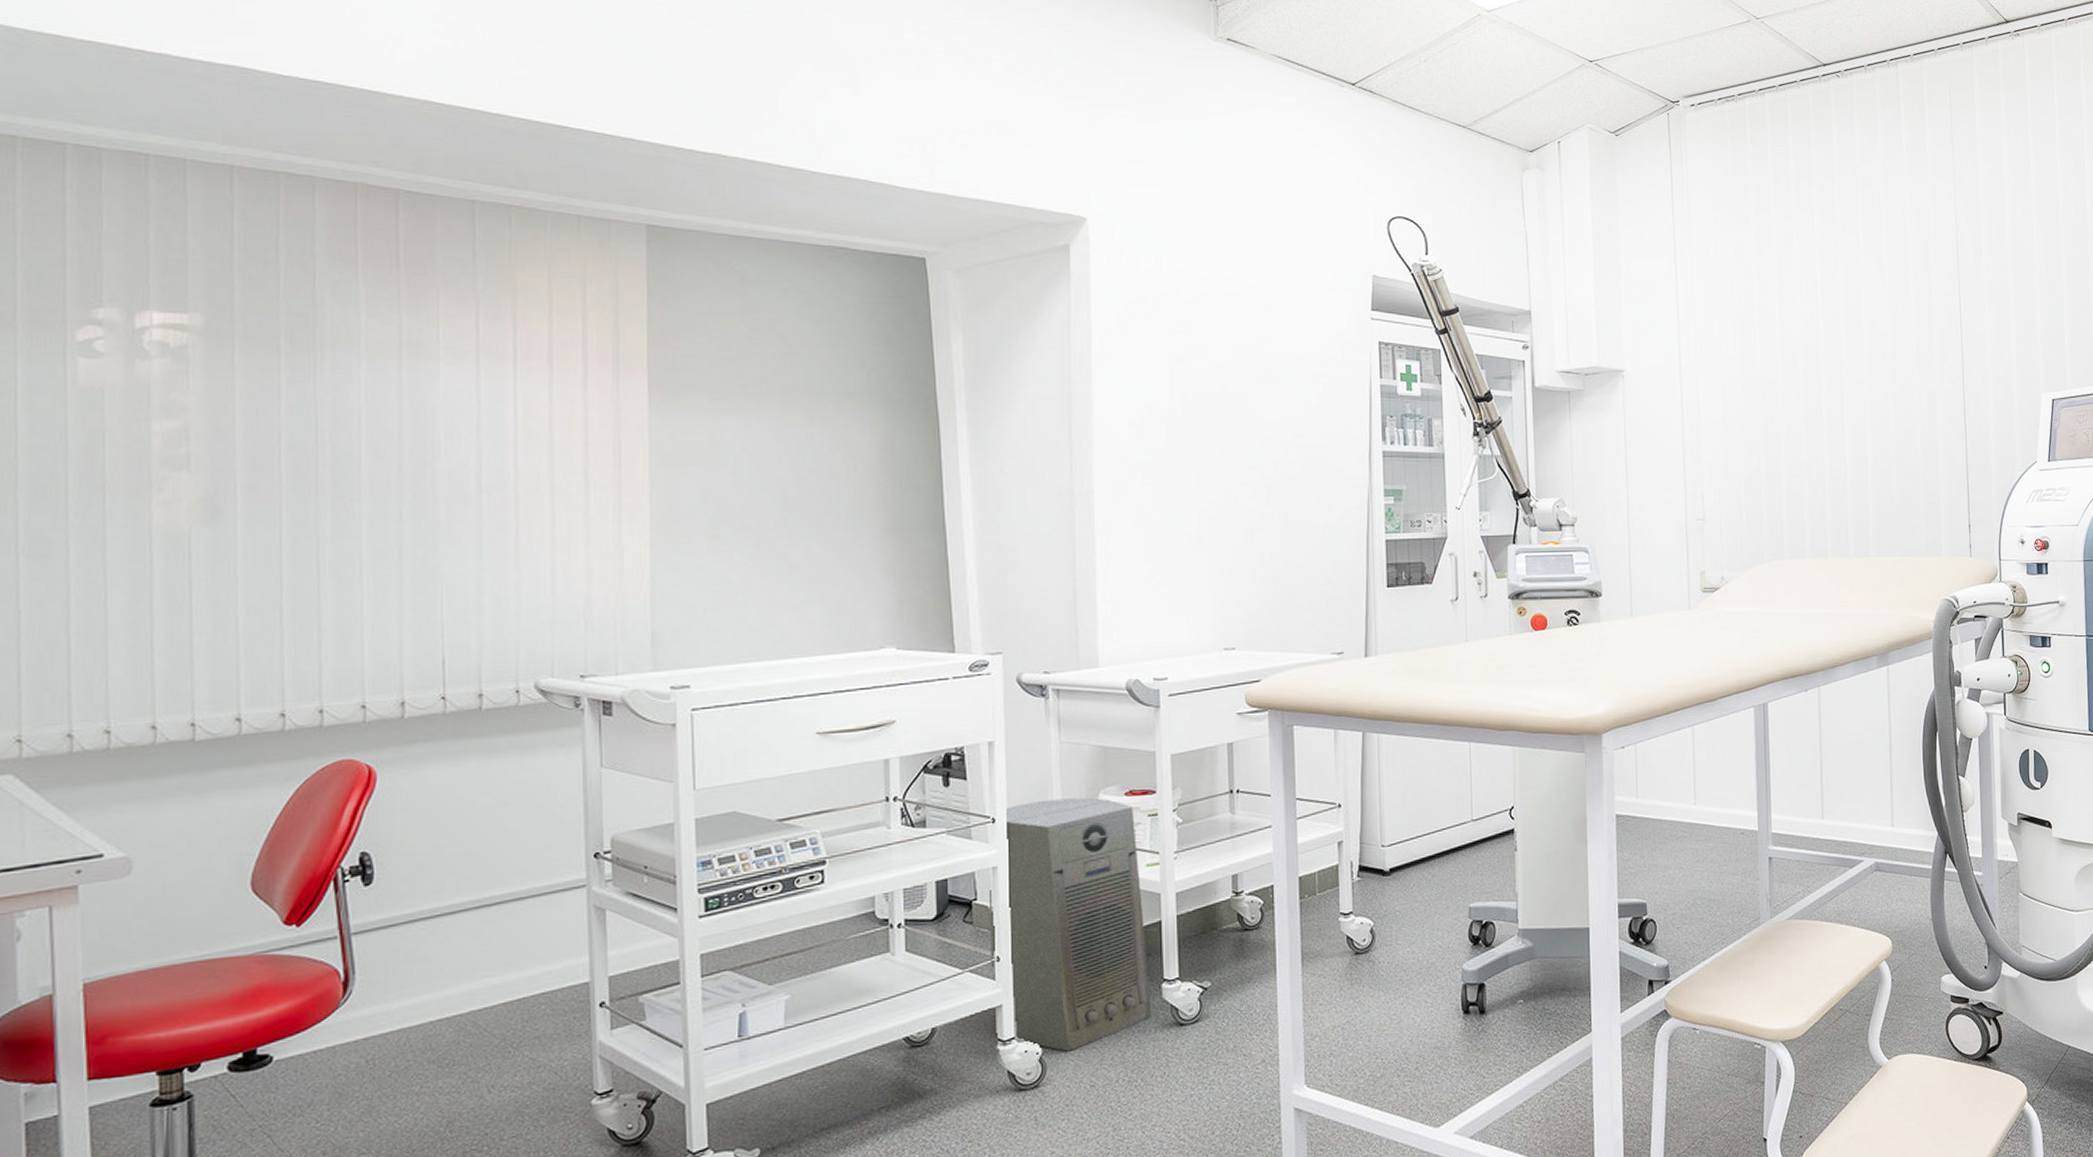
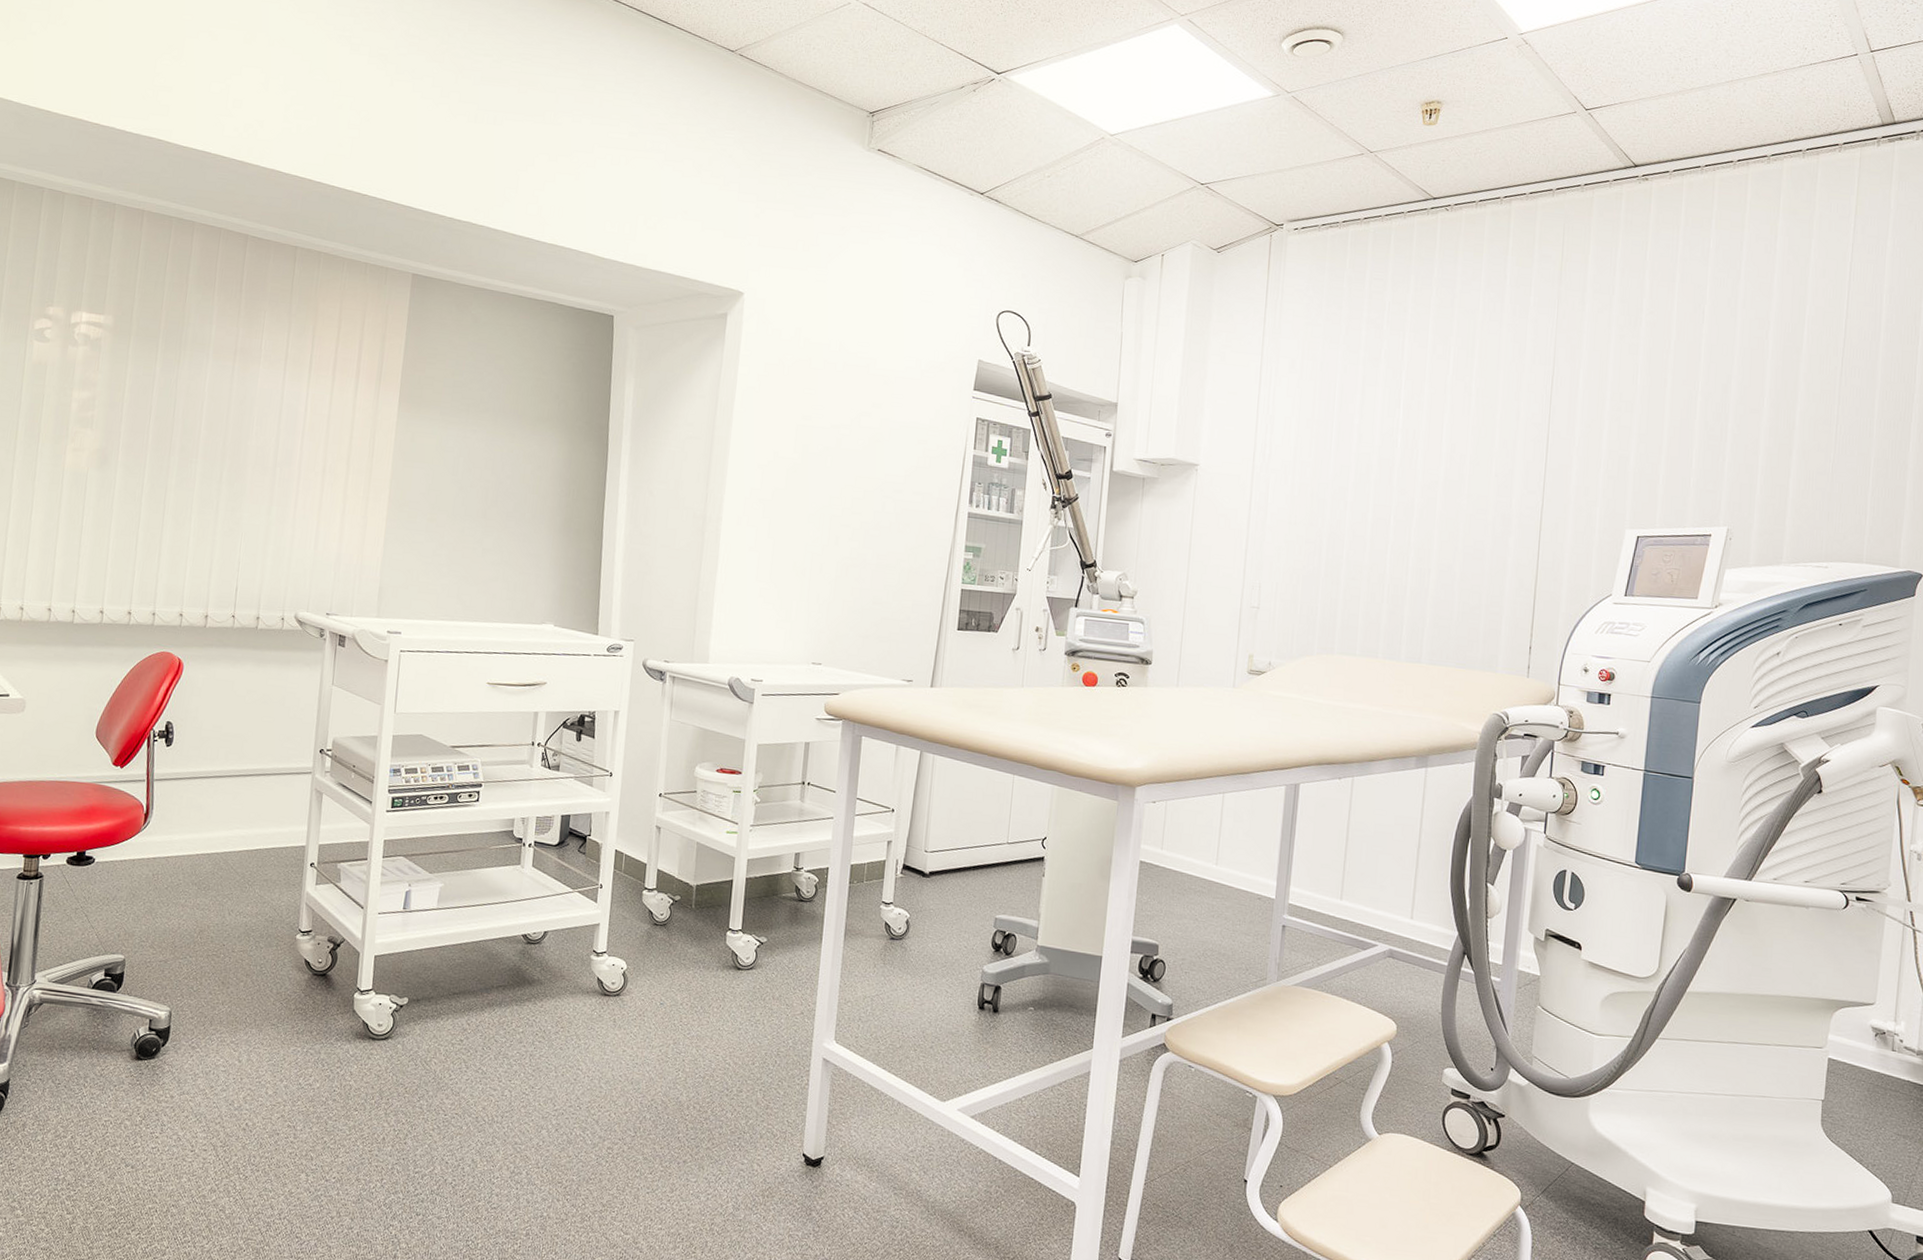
air purifier: present [990,797,1152,1052] -> none [594,764,722,972]

